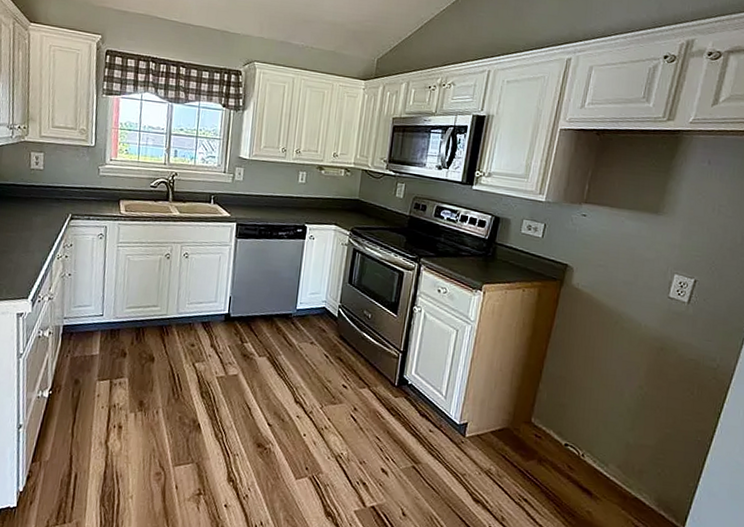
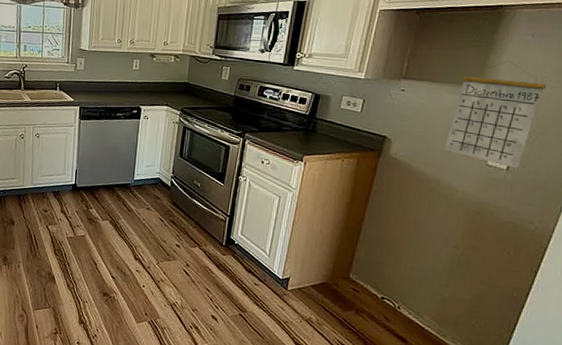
calendar: none [627,187,724,302] -> present [445,60,547,169]

